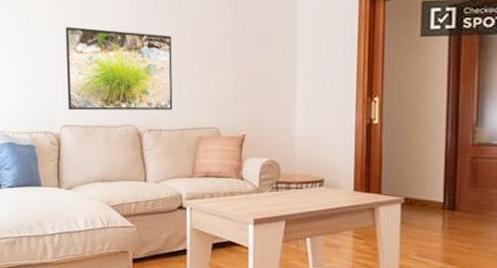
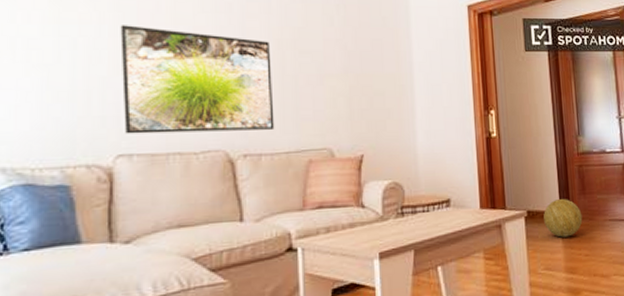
decorative ball: none [423,190,470,228] -> present [543,199,583,238]

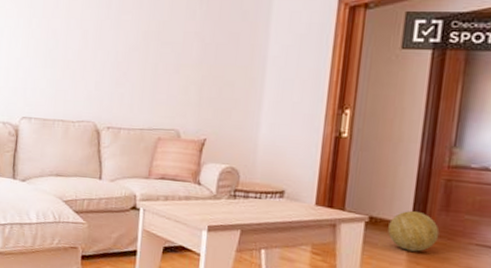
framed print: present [120,25,275,134] -> none [28,18,138,109]

